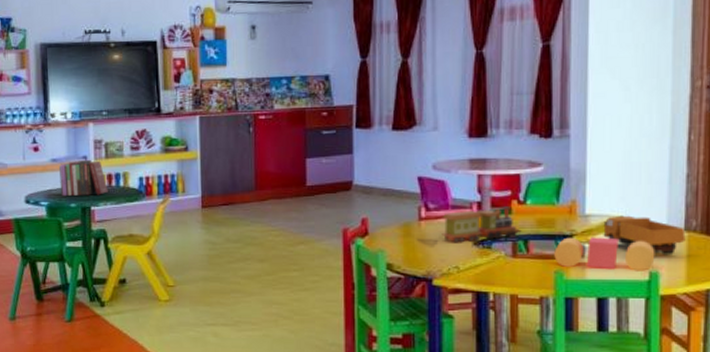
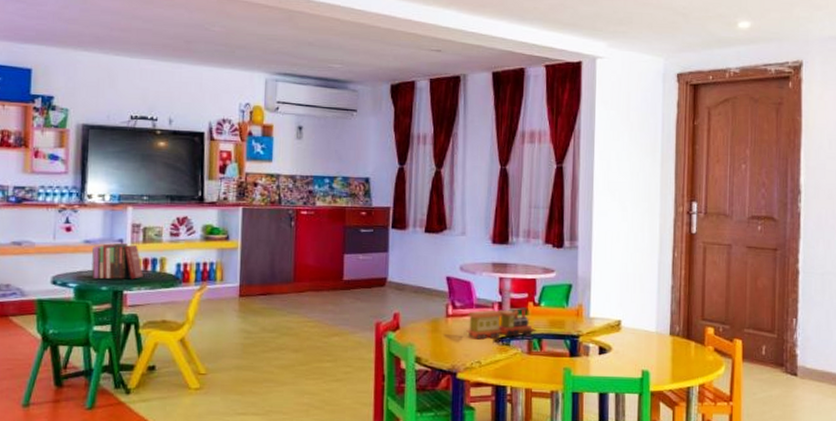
toy blocks: present [554,237,655,271] -> none [563,337,647,370]
toy truck: present [603,215,686,255] -> none [604,319,671,356]

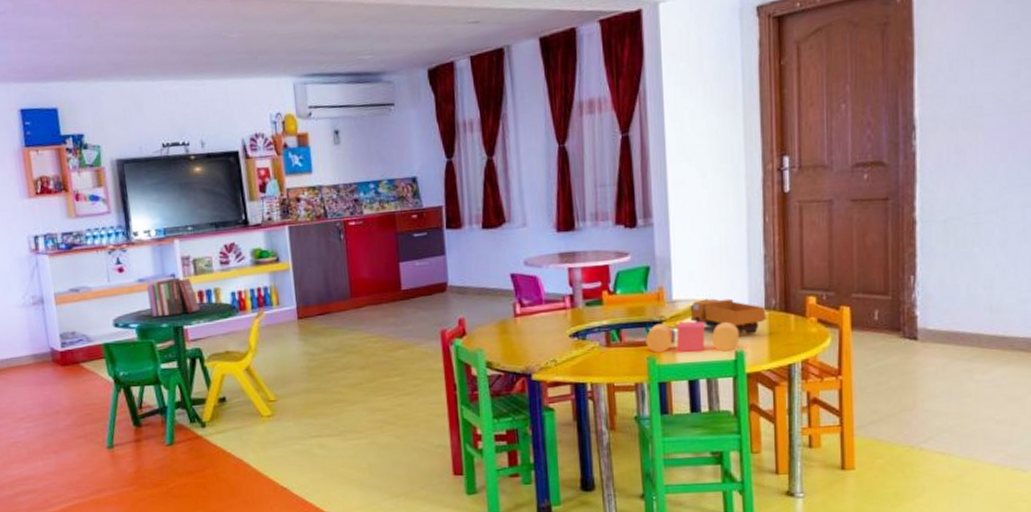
toy train: present [466,307,536,340] -> none [536,297,614,337]
toy blocks: none [563,337,647,370] -> present [646,321,740,353]
toy truck: none [604,319,671,356] -> present [690,298,767,335]

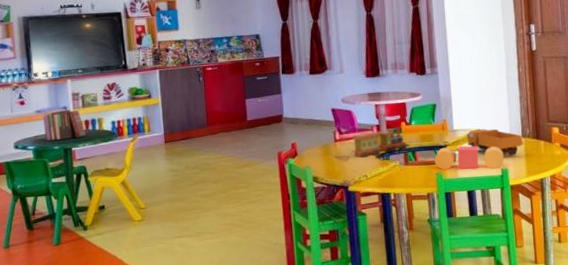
toy train: none [536,297,614,337] -> present [351,127,410,158]

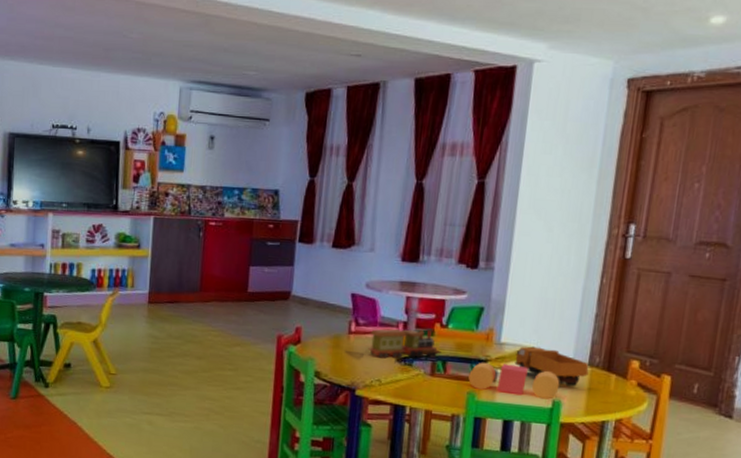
books: present [42,109,86,140] -> none [16,247,62,282]

